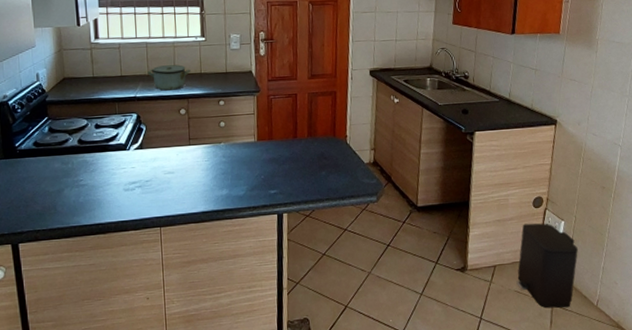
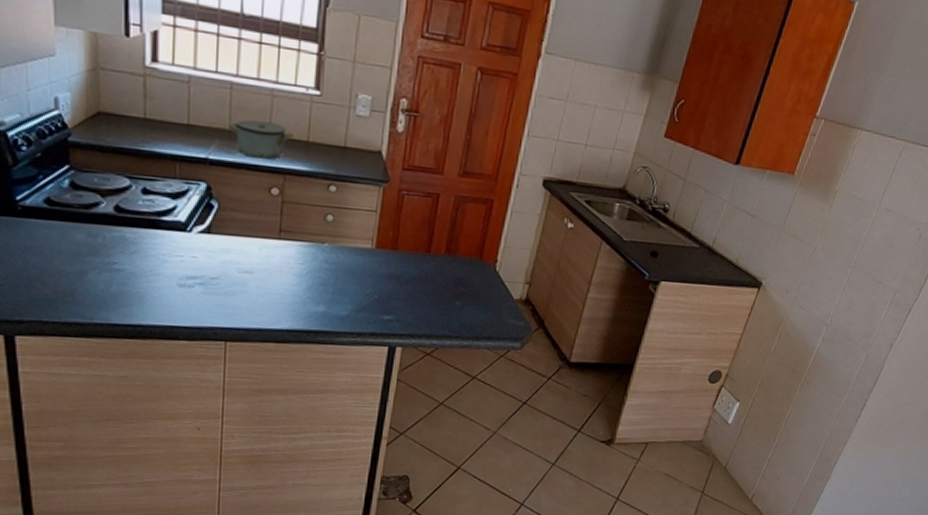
pedal bin: present [516,223,579,308] -> none [667,399,748,498]

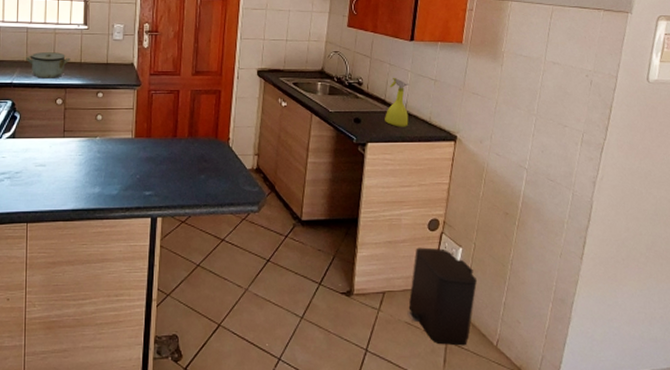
pedal bin: none [667,399,748,498] -> present [407,247,478,346]
spray bottle: none [686,208,723,267] -> present [385,78,409,127]

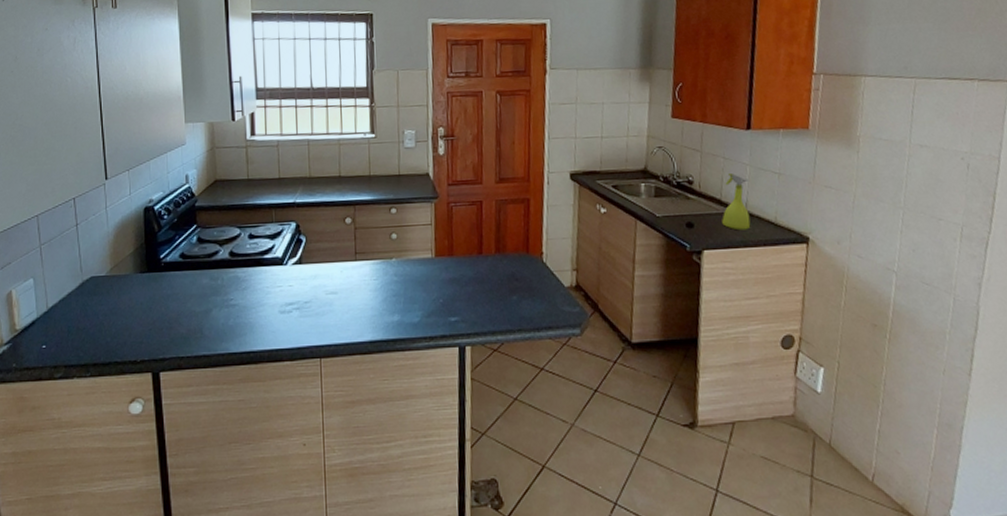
cooking pot: present [26,52,71,79] -> none [309,165,358,196]
pedal bin: present [407,247,478,346] -> none [762,368,845,483]

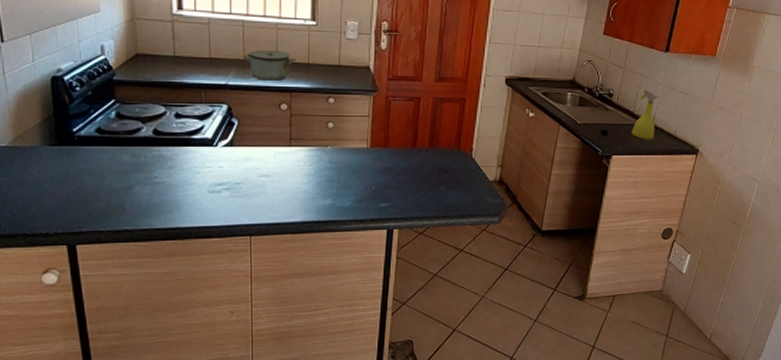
cooking pot: none [309,165,358,196] -> present [243,50,296,81]

